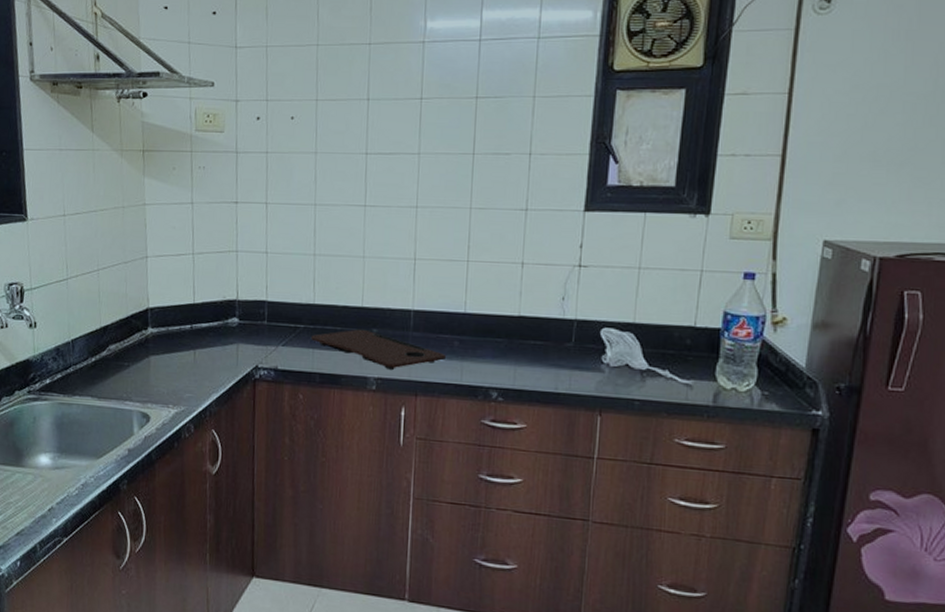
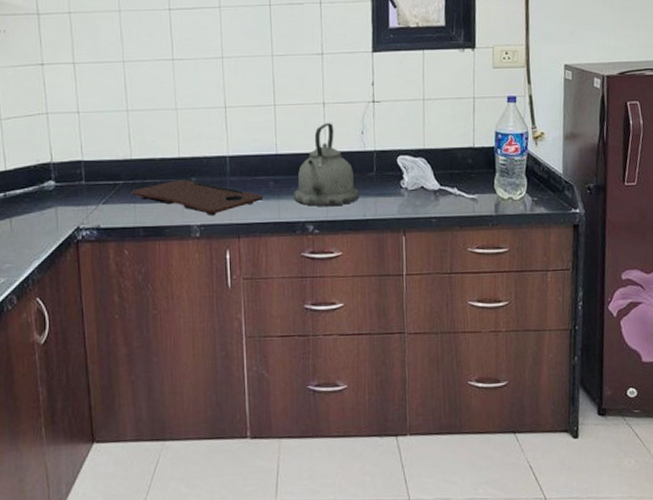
kettle: none [479,285,553,375] -> present [294,123,360,207]

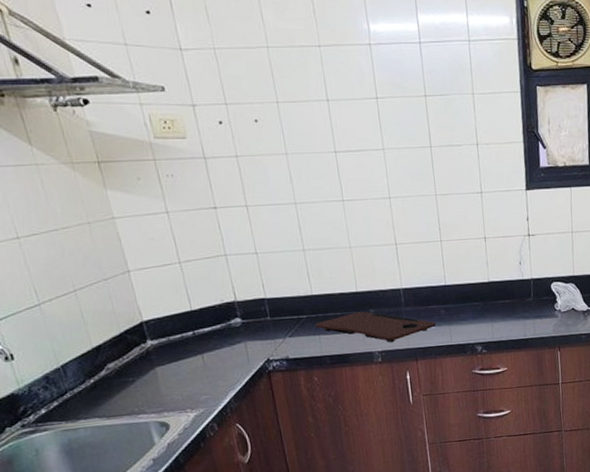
kettle: present [294,123,360,207] -> none [463,255,520,330]

